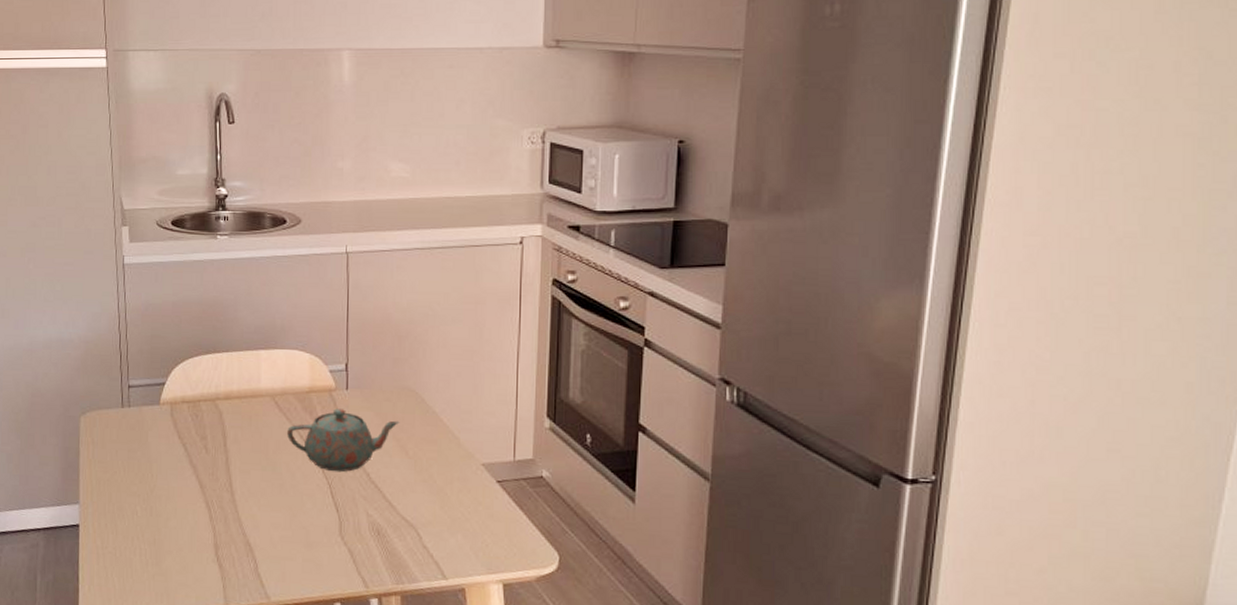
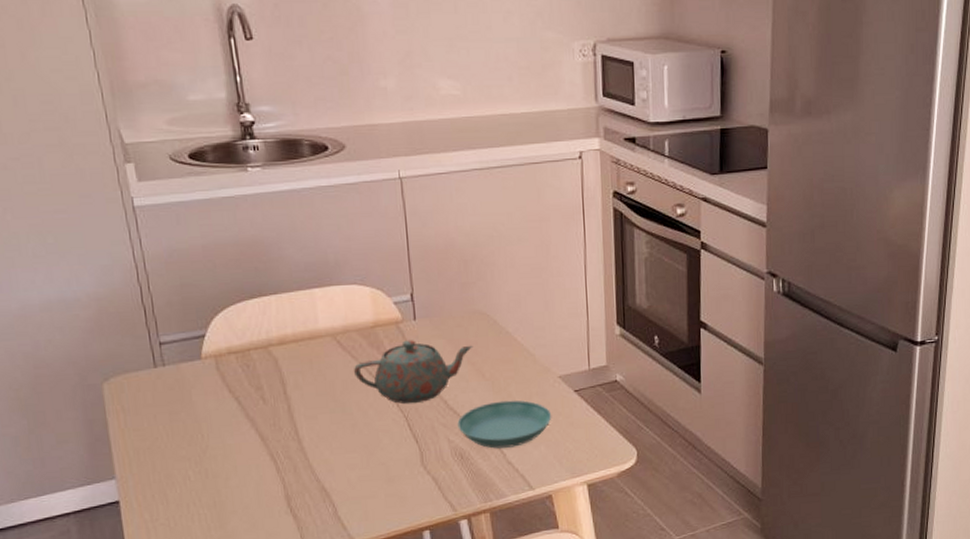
saucer: none [377,481,472,531] -> present [457,400,552,449]

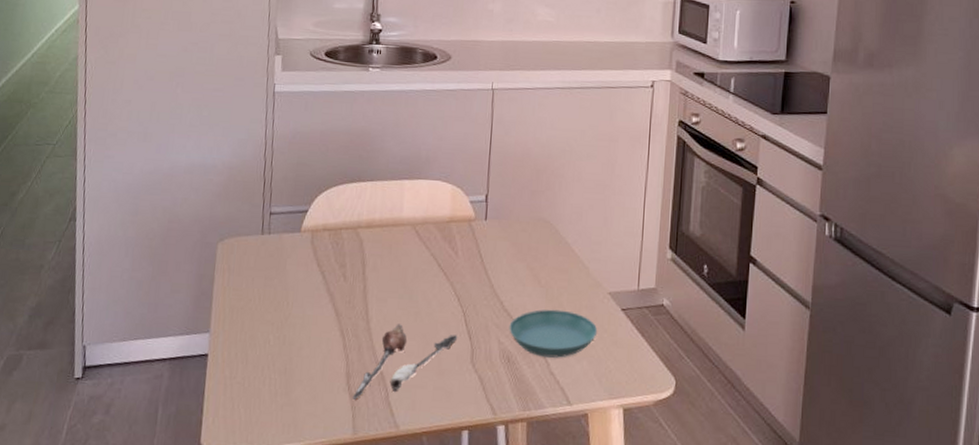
spoon: none [297,438,404,522] -> present [352,324,458,401]
teapot: present [353,340,474,404] -> none [425,238,534,301]

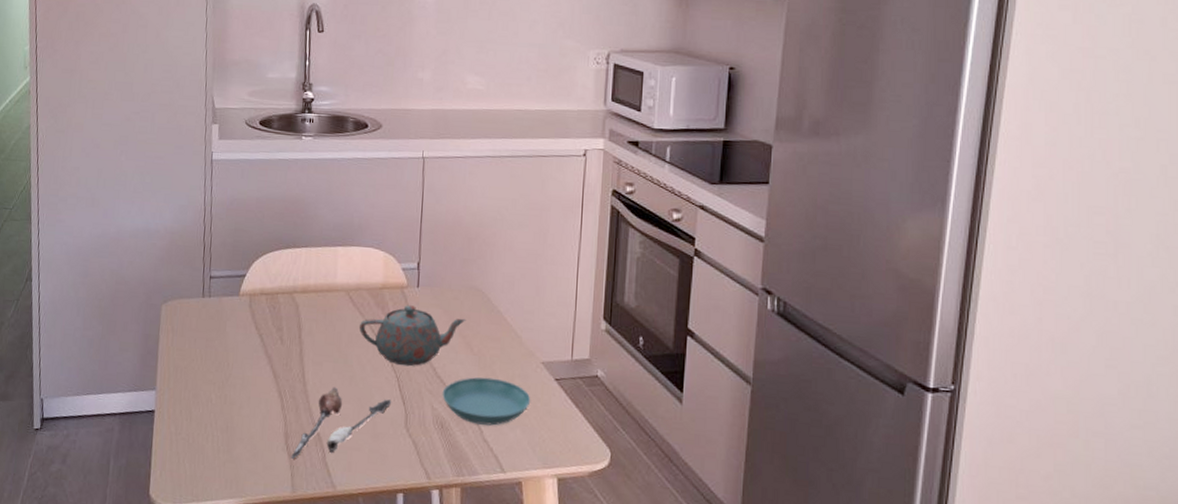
teapot: none [425,238,534,301] -> present [359,305,466,367]

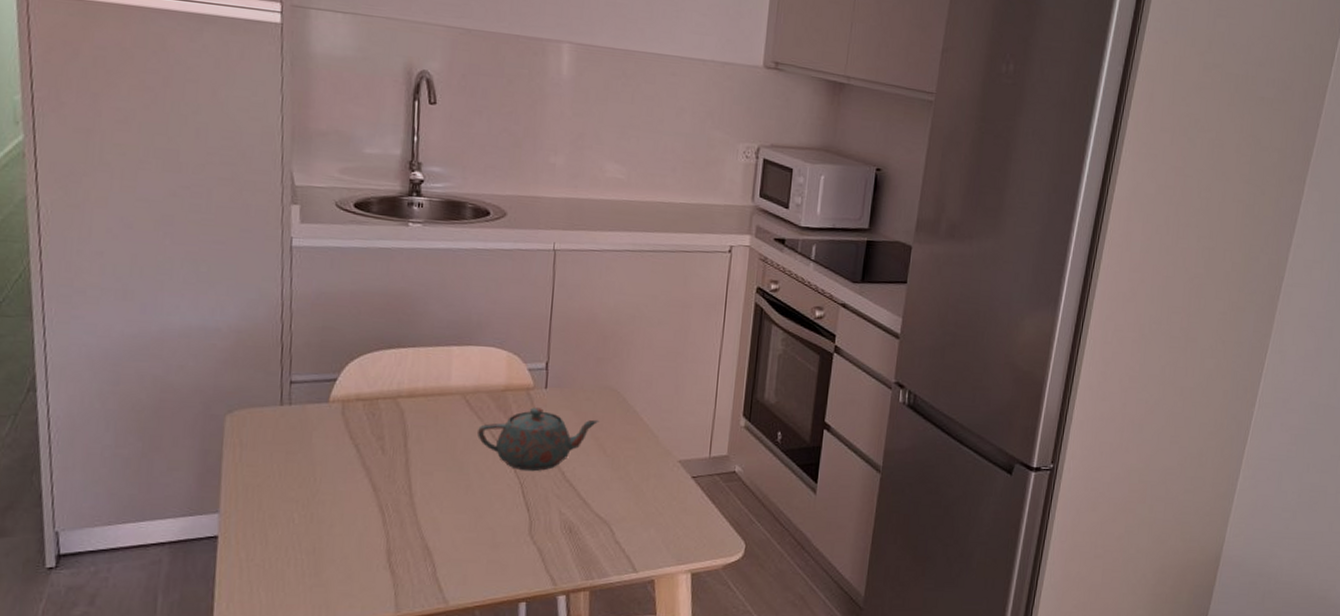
spoon: present [291,387,392,460] -> none [394,497,515,578]
saucer: present [442,377,531,426] -> none [571,478,667,527]

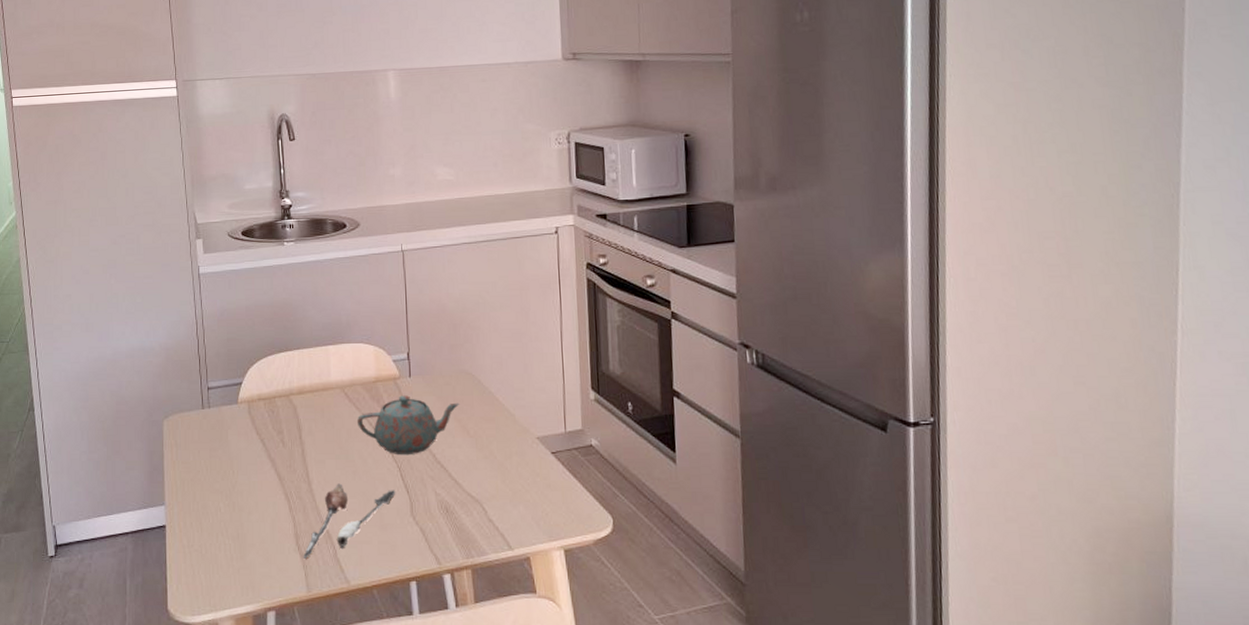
spoon: none [394,497,515,578] -> present [303,483,396,560]

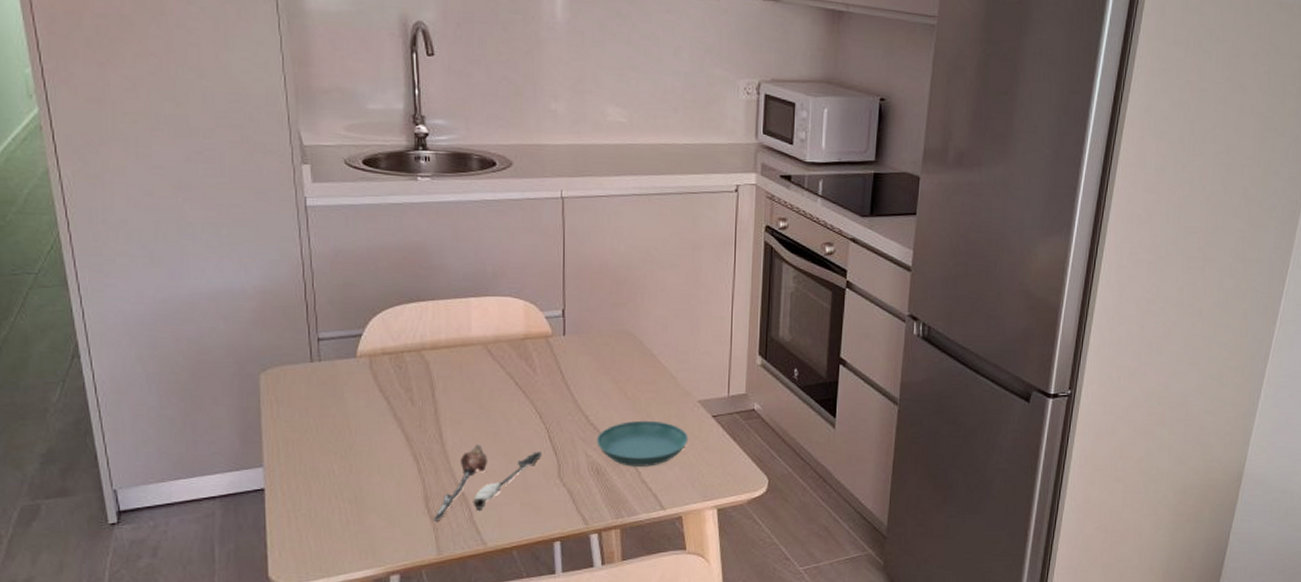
teapot: present [356,395,460,456] -> none [500,354,618,417]
saucer: none [444,458,531,505] -> present [596,420,689,467]

